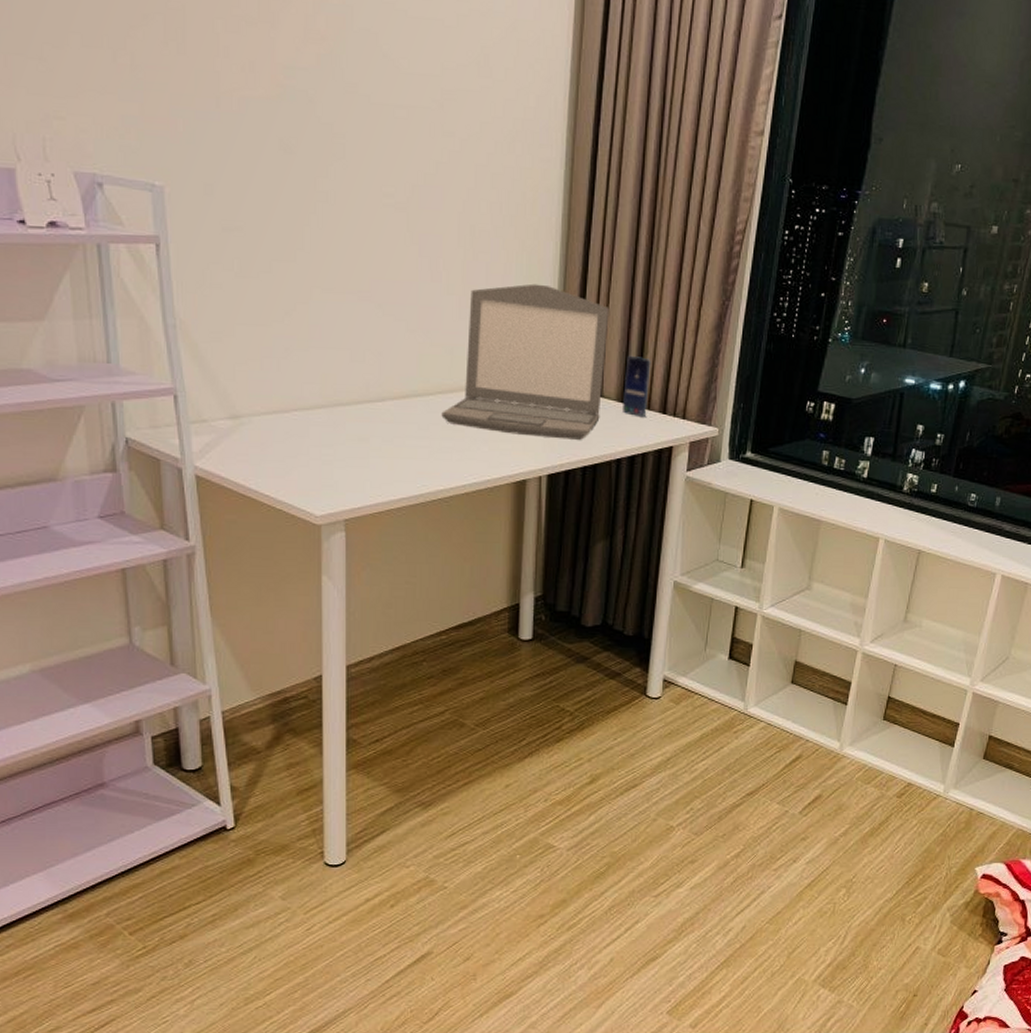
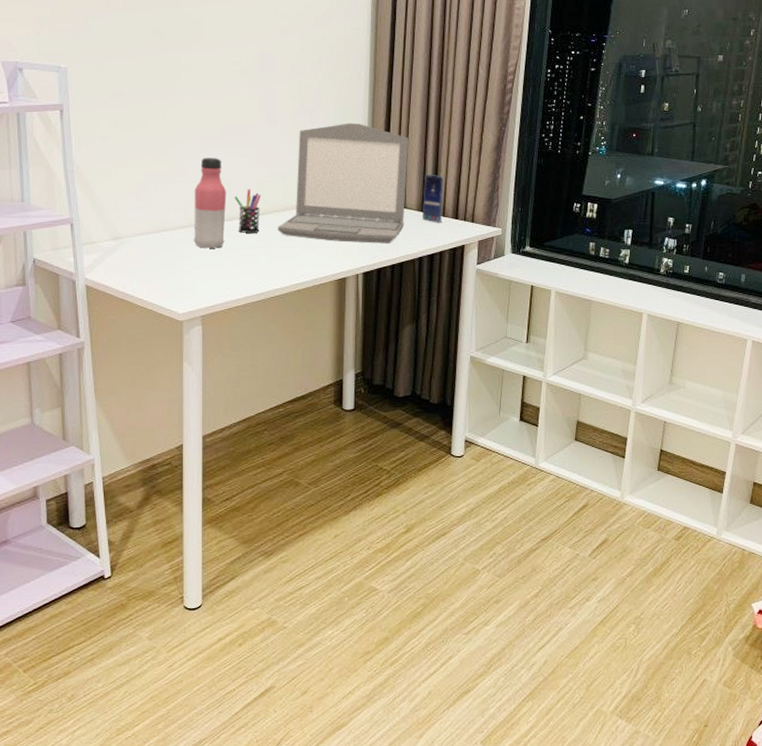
water bottle: none [334,319,377,436] -> present [193,158,227,248]
pen holder: none [386,362,421,419] -> present [234,189,261,233]

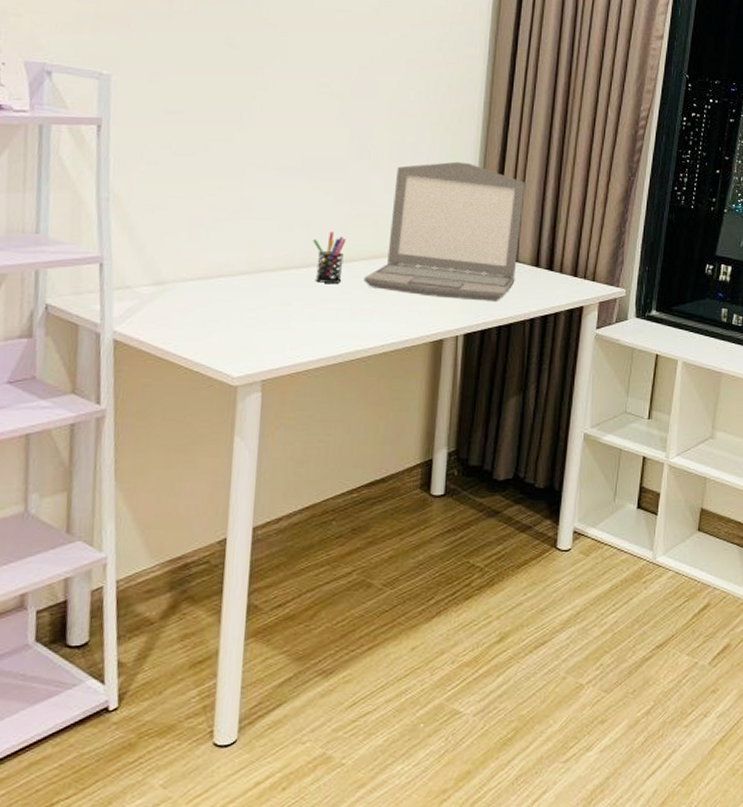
water bottle: present [193,158,227,248] -> none [257,192,304,300]
smartphone: present [422,174,444,222] -> none [537,224,564,279]

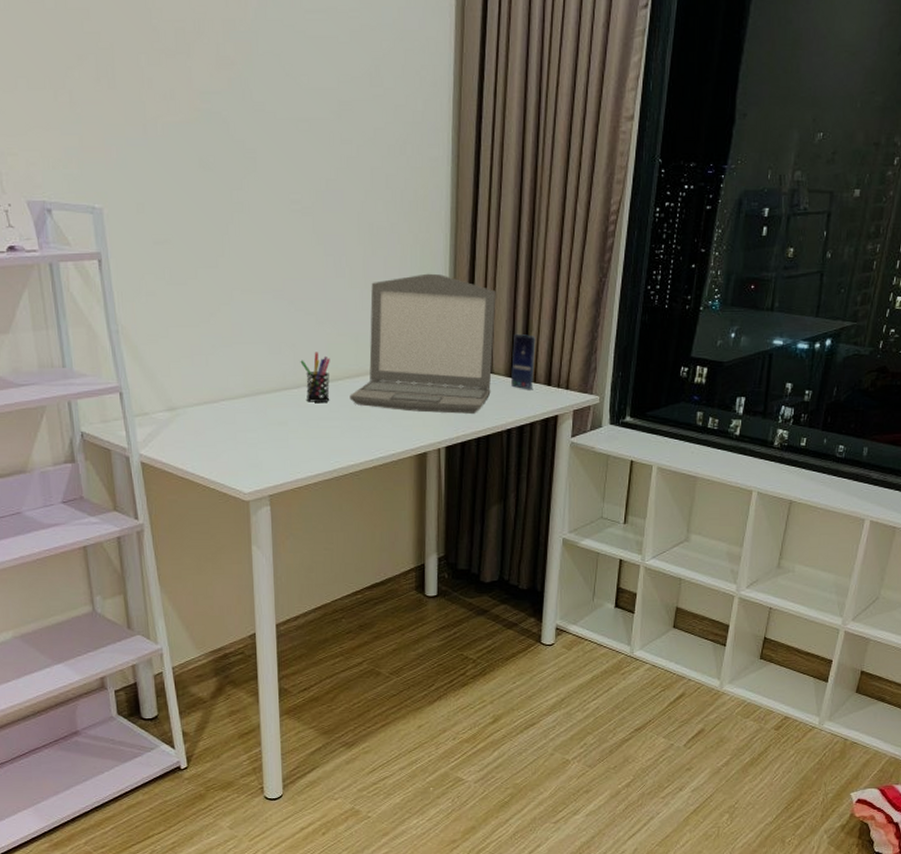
smartphone: none [537,224,564,279] -> present [511,333,536,389]

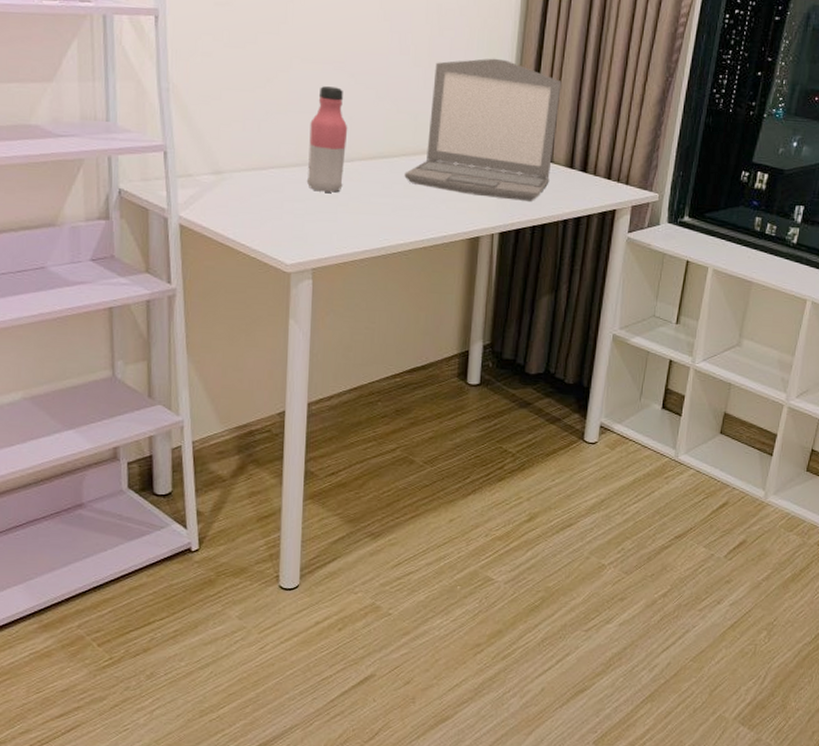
water bottle: none [255,316,292,420] -> present [306,86,348,193]
pen holder: present [300,352,330,402] -> none [356,126,387,178]
smartphone: present [511,333,536,389] -> none [571,125,598,181]

